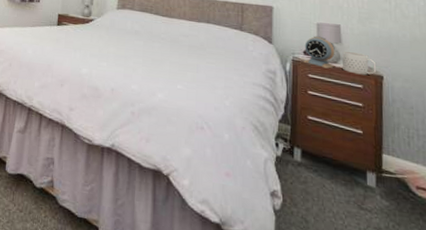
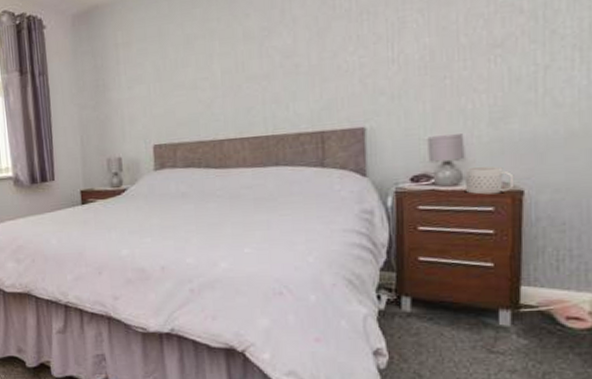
alarm clock: present [303,36,335,69] -> none [411,154,456,195]

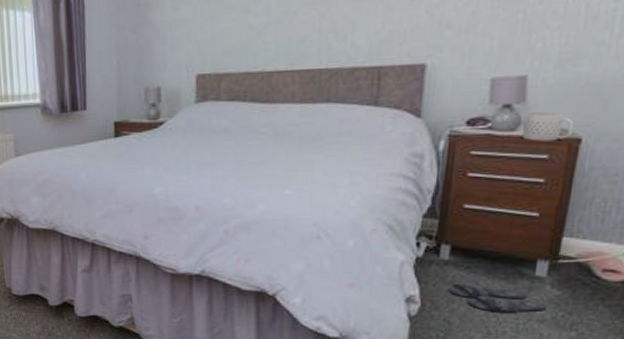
slippers: none [414,333,515,365] -> present [448,282,546,314]

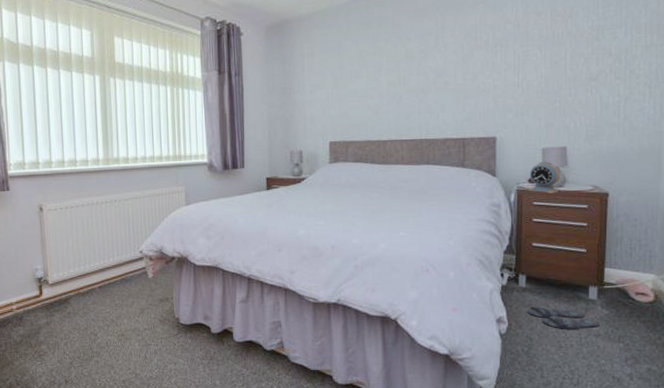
alarm clock: none [465,96,514,140] -> present [528,161,561,194]
mug: present [522,110,575,142] -> none [568,172,602,195]

